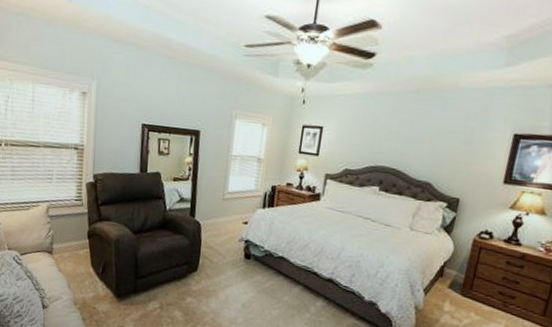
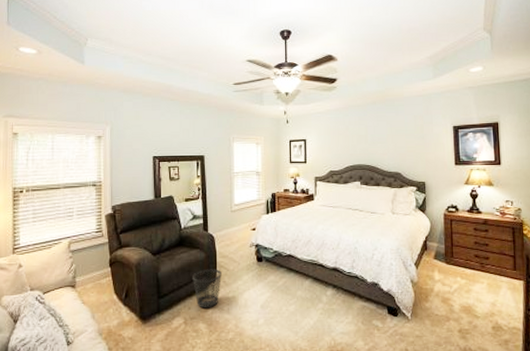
wastebasket: none [173,257,205,298] -> present [193,269,222,309]

